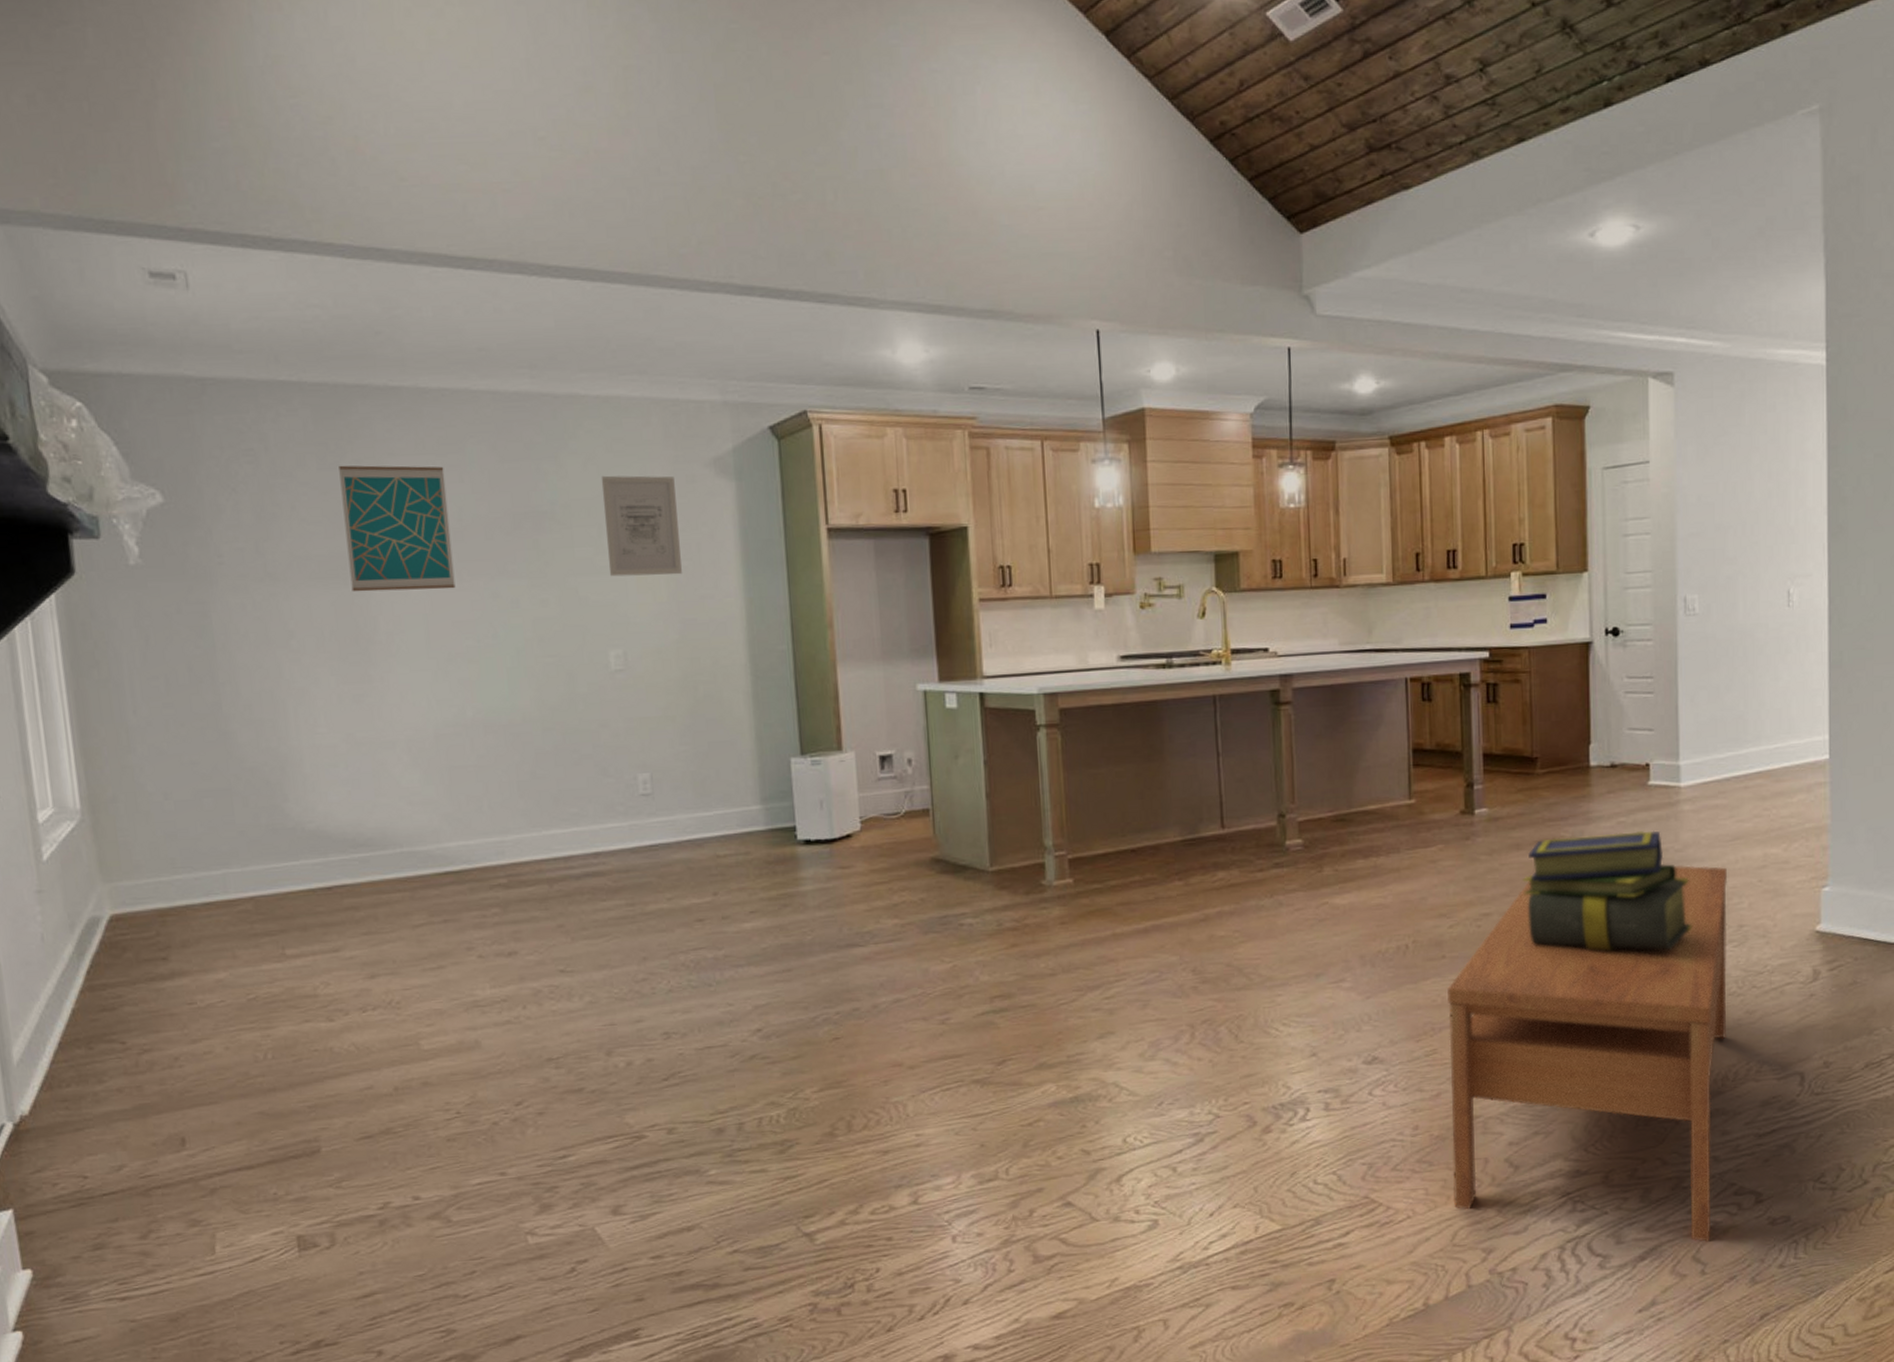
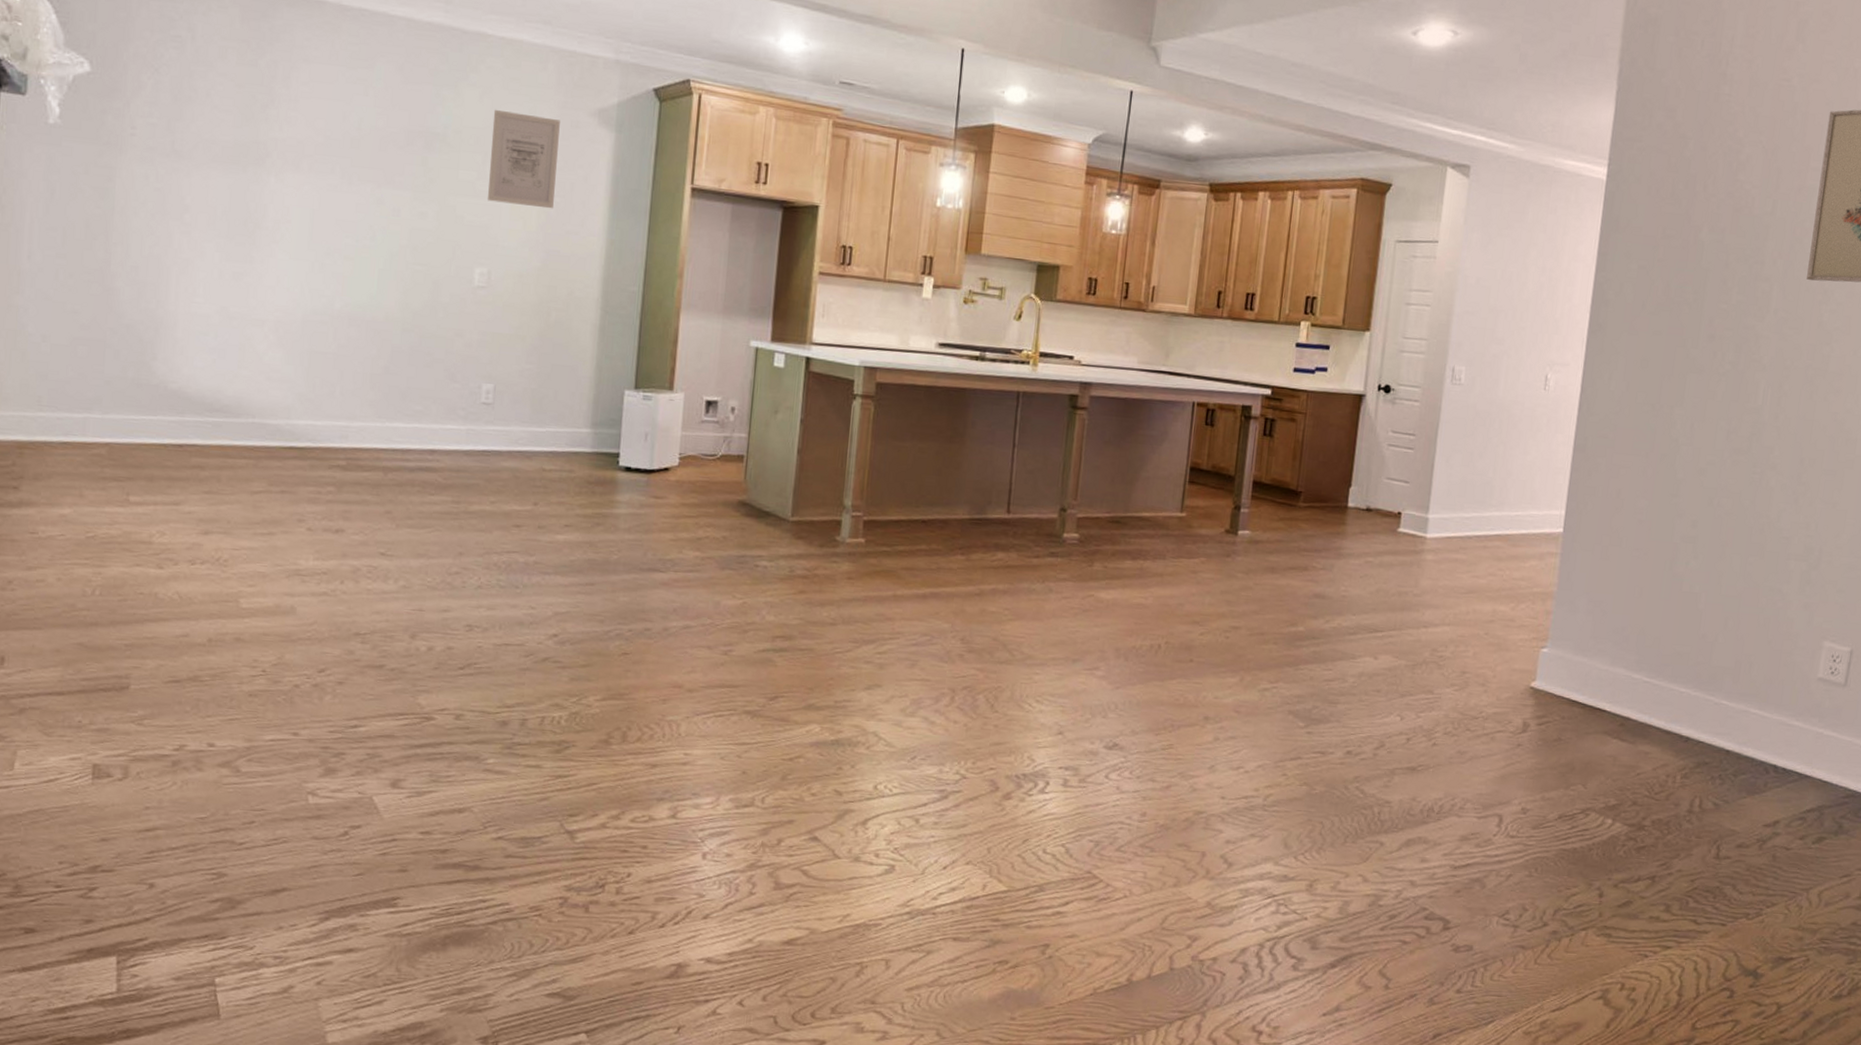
wall art: present [339,465,456,592] -> none [249,63,352,190]
coffee table: present [1447,865,1727,1243] -> none [1167,603,1458,960]
stack of books: present [1522,830,1692,951] -> none [1272,566,1423,684]

